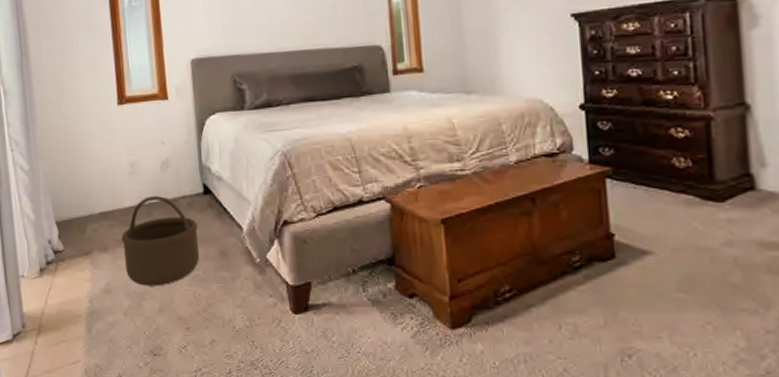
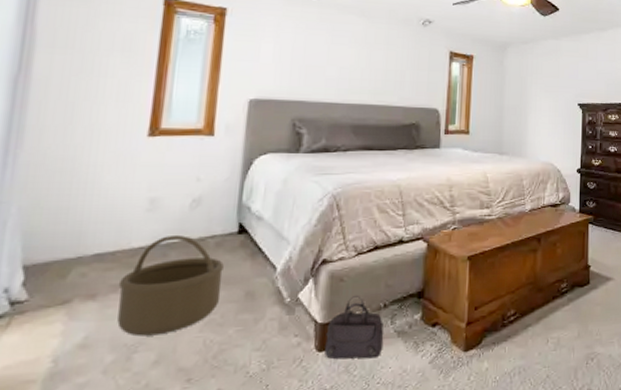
handbag: none [299,259,359,326] -> present [324,296,384,359]

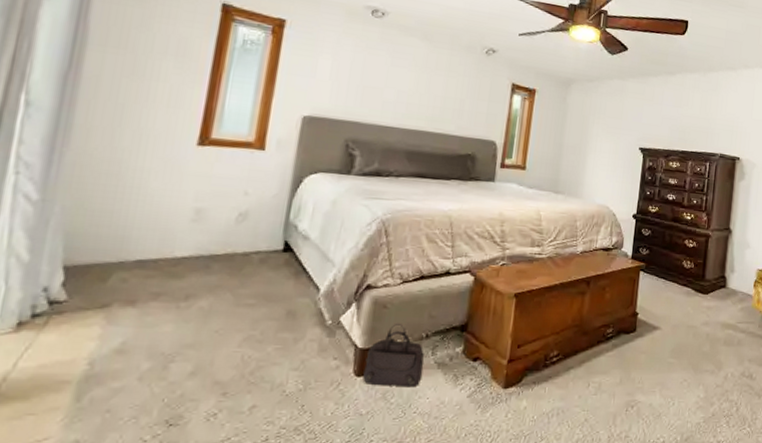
basket: present [117,235,224,337] -> none [155,248,267,347]

